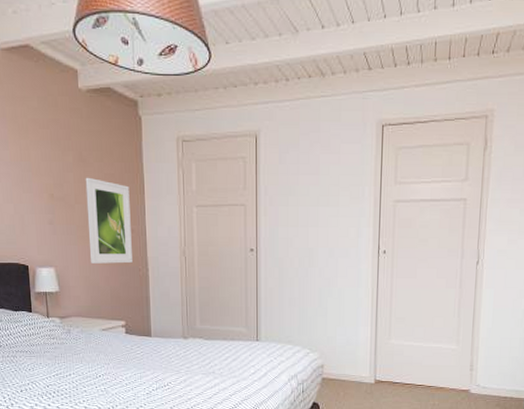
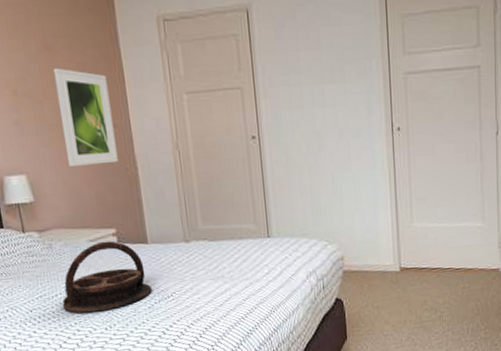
serving tray: none [75,331,151,393] -> present [62,241,152,314]

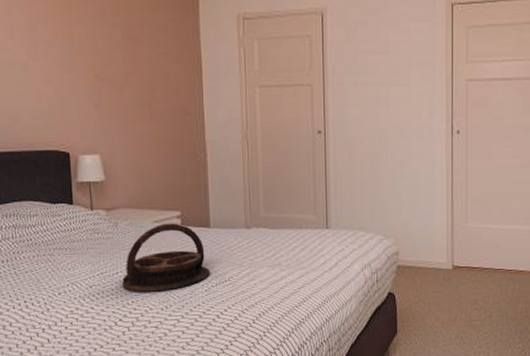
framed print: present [53,67,118,166] -> none [136,56,189,149]

